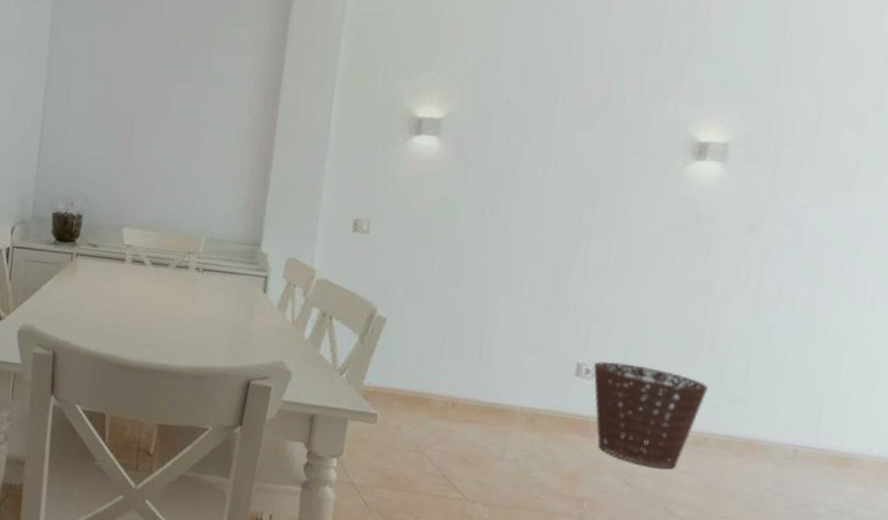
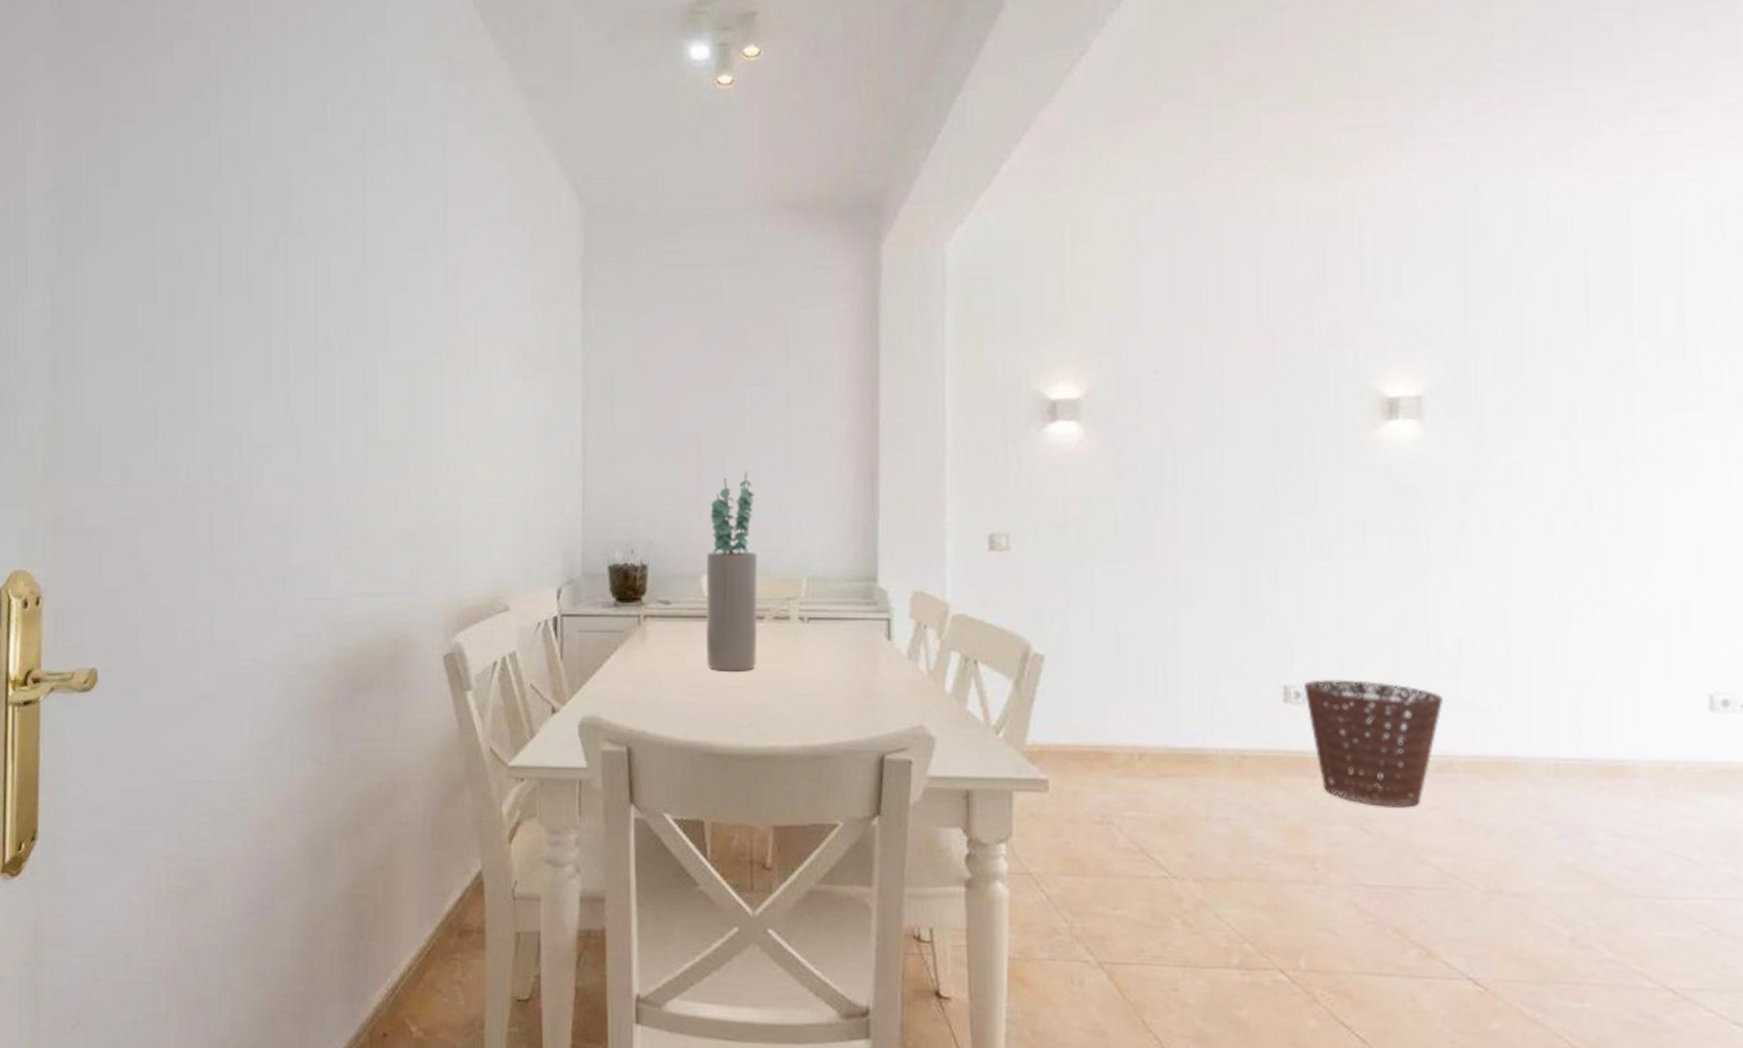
vase: none [120,150,172,305] -> present [706,471,758,672]

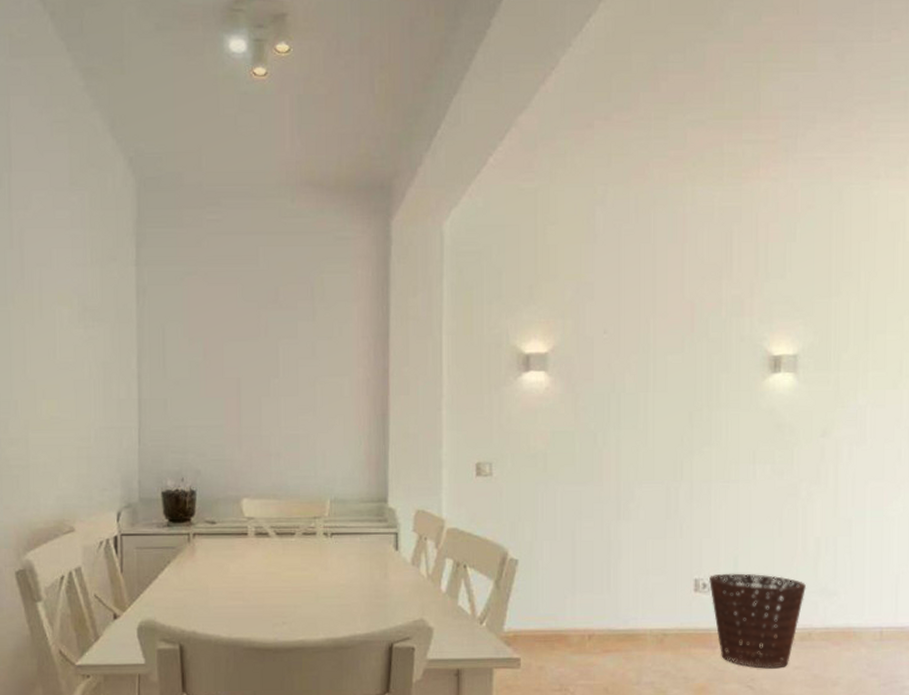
vase: present [706,471,758,672] -> none [246,410,289,579]

